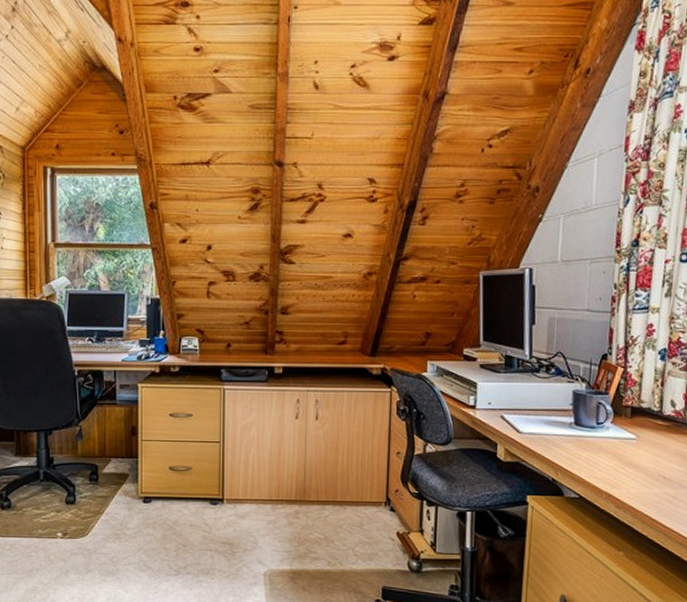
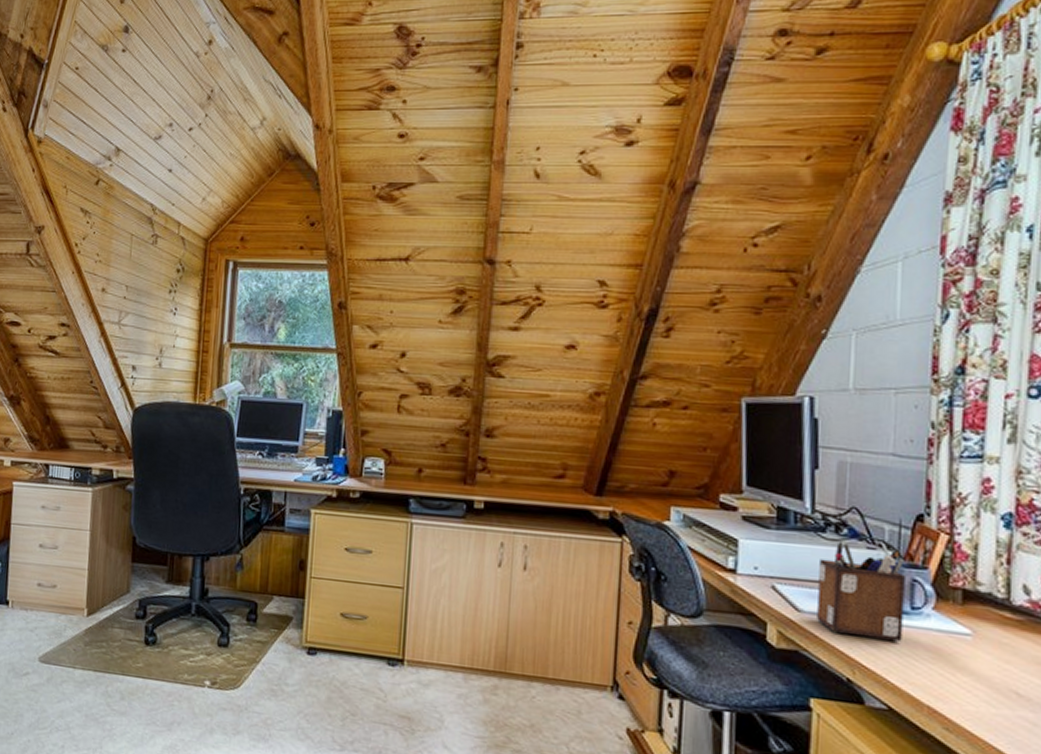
desk organizer: none [532,378,593,448] -> present [817,541,905,641]

